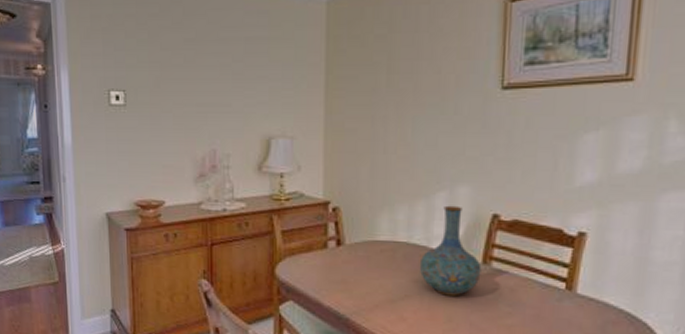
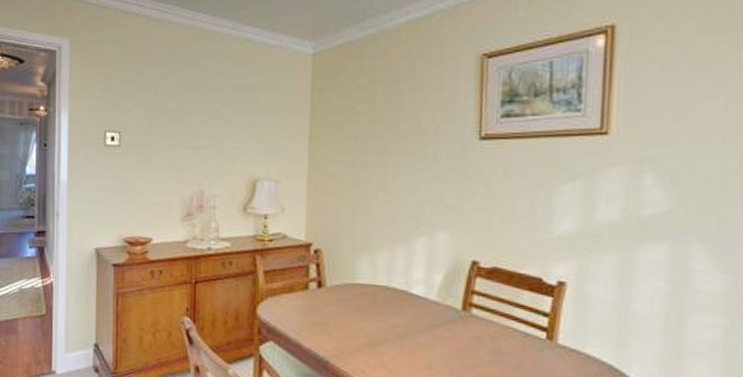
vase: present [419,205,482,297] -> none [399,250,461,343]

